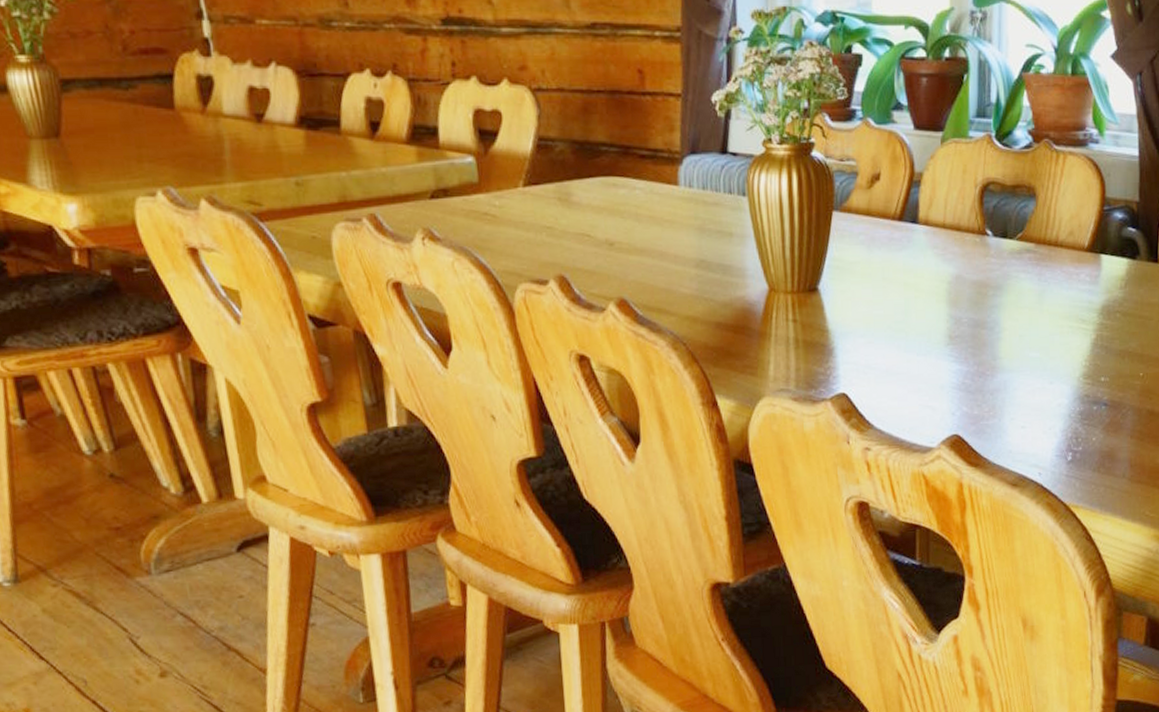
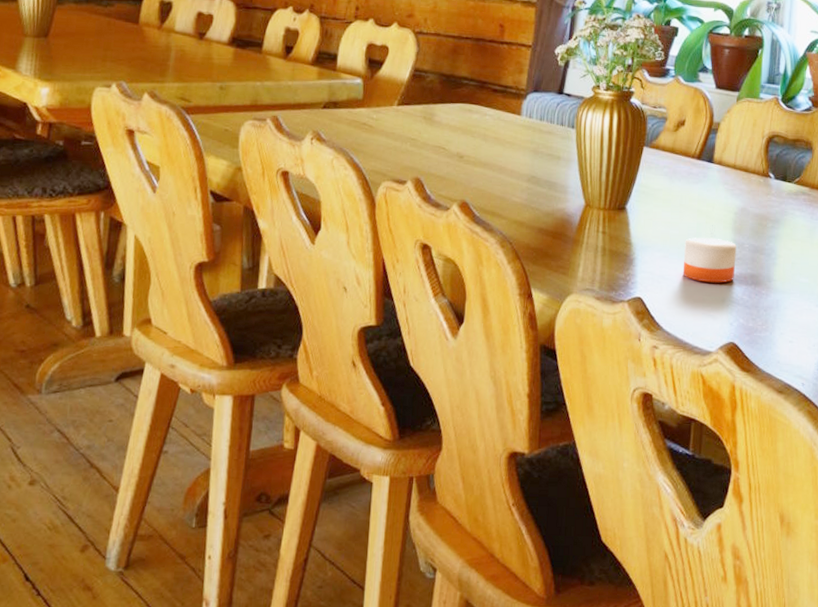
candle: none [892,299,954,368] -> present [682,225,737,283]

